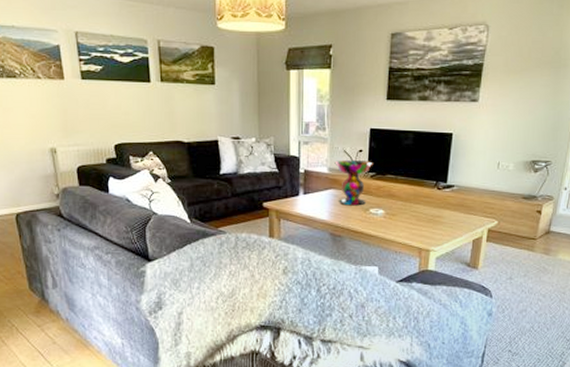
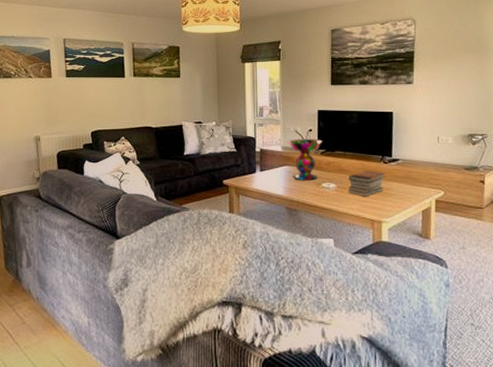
book stack: none [397,197,439,224] -> present [348,171,386,196]

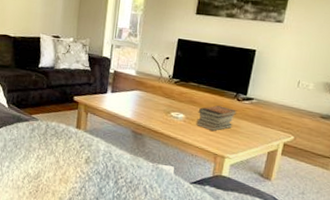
decorative bowl: present [287,138,323,181] -> none [142,65,178,109]

